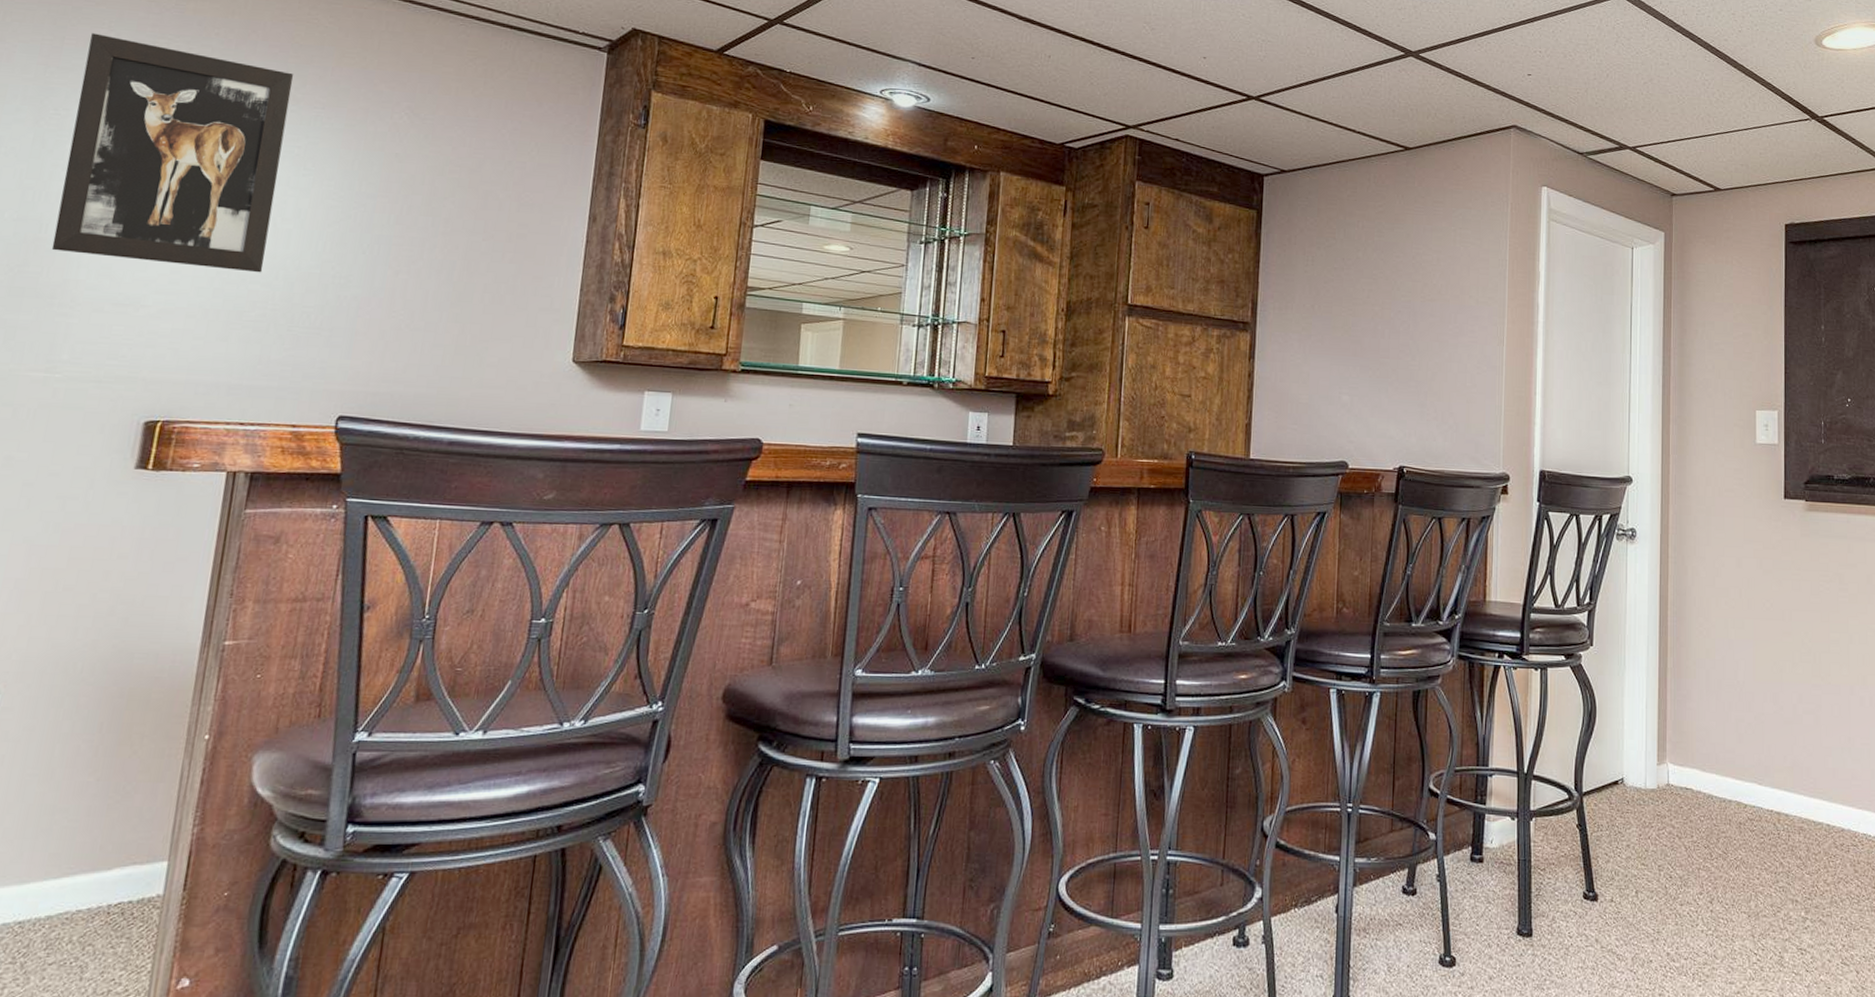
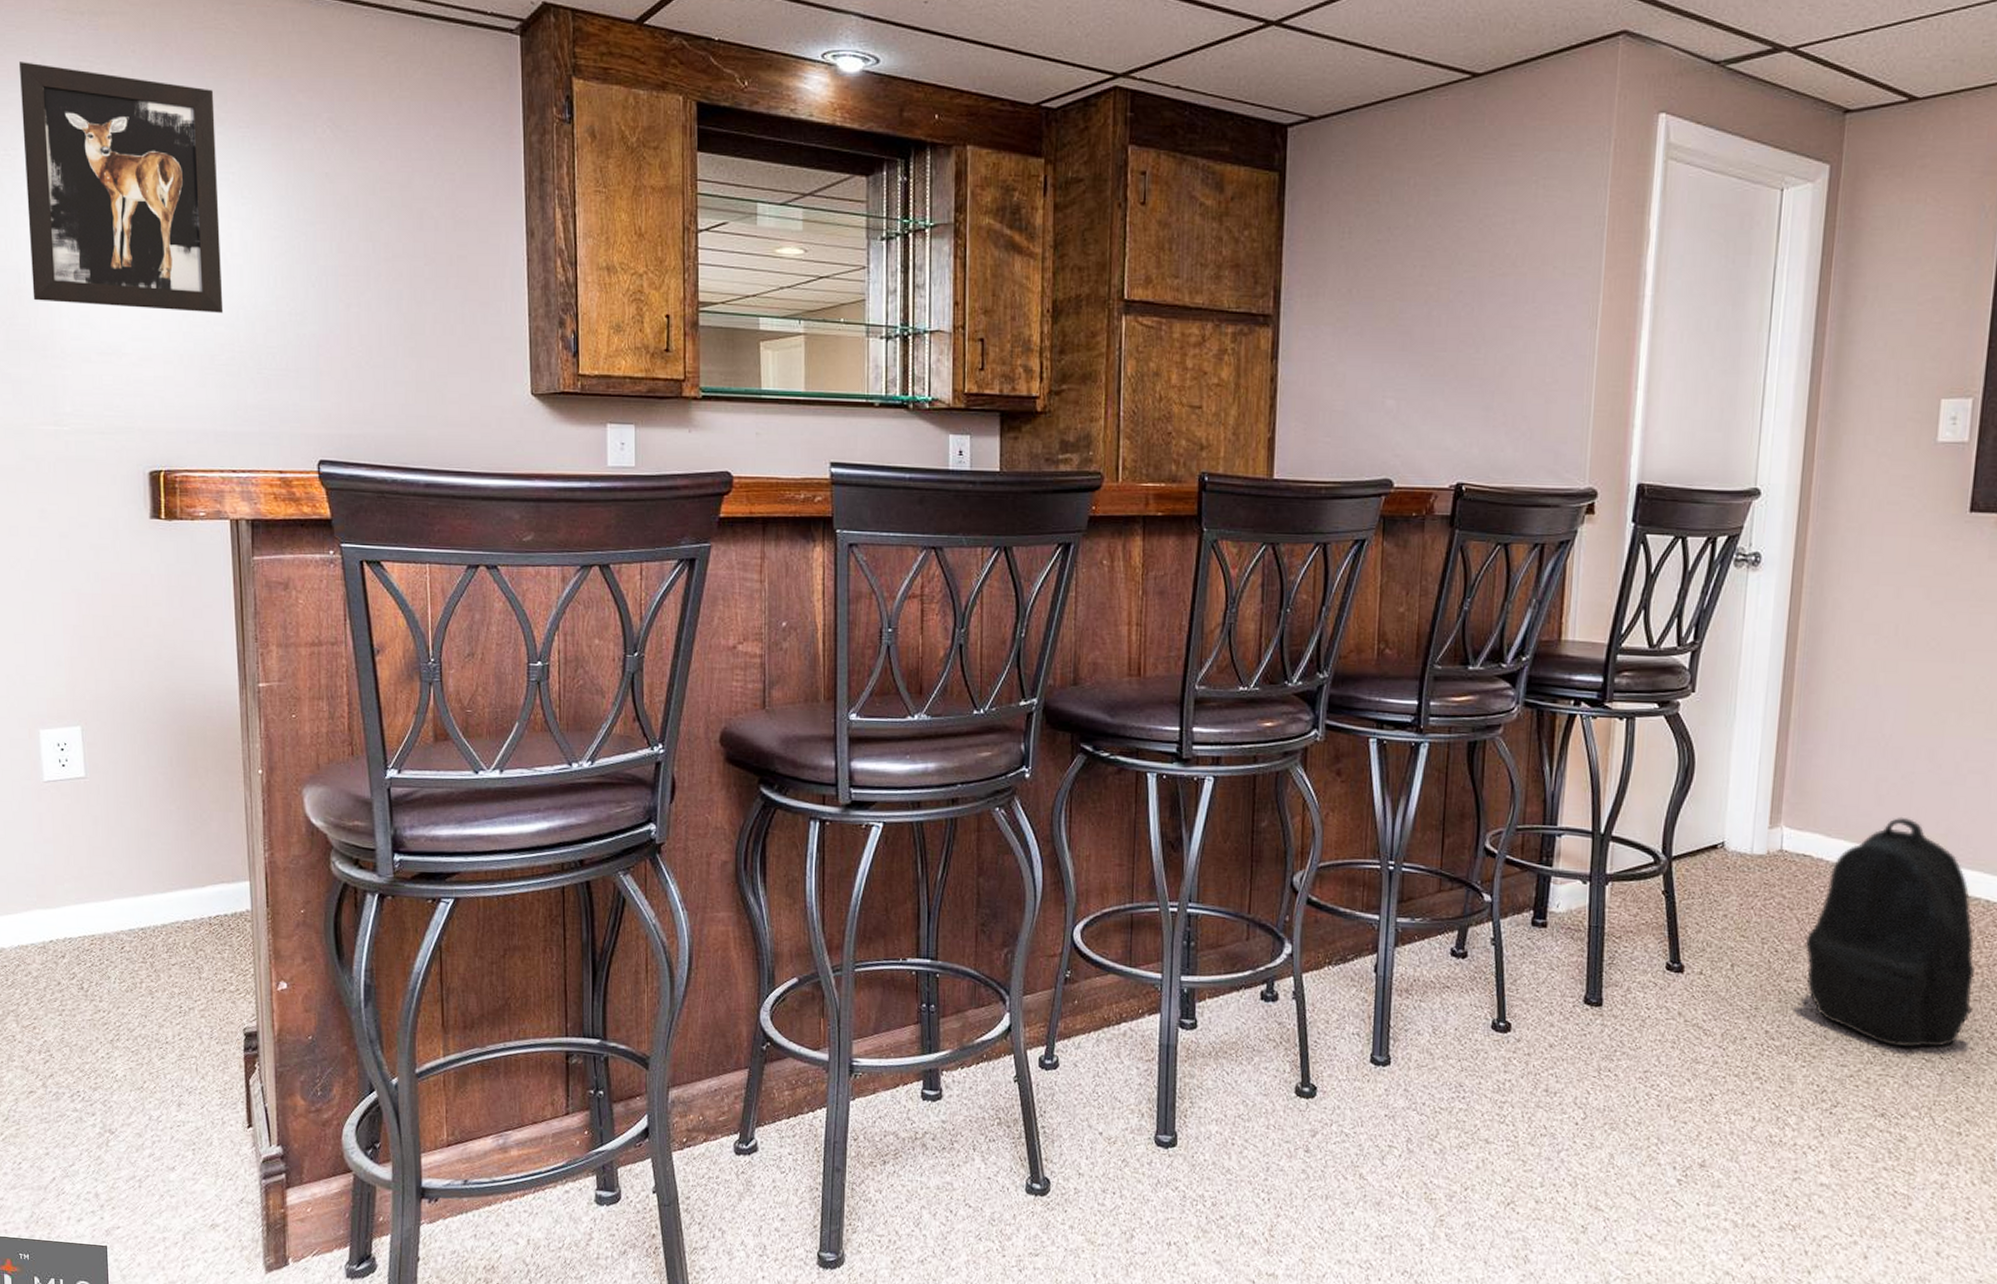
backpack: none [1692,752,1827,963] -> present [1804,816,1975,1048]

